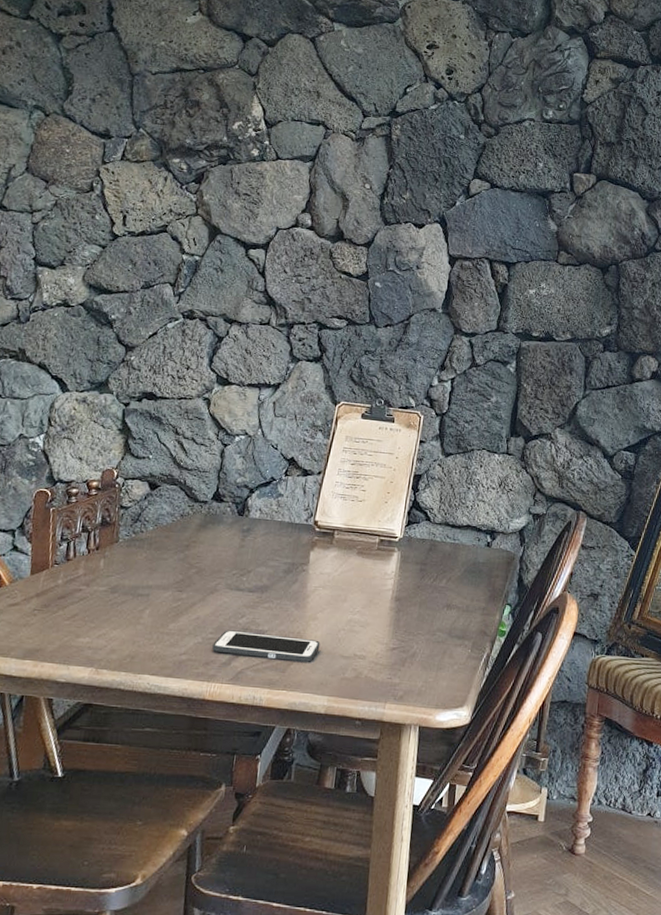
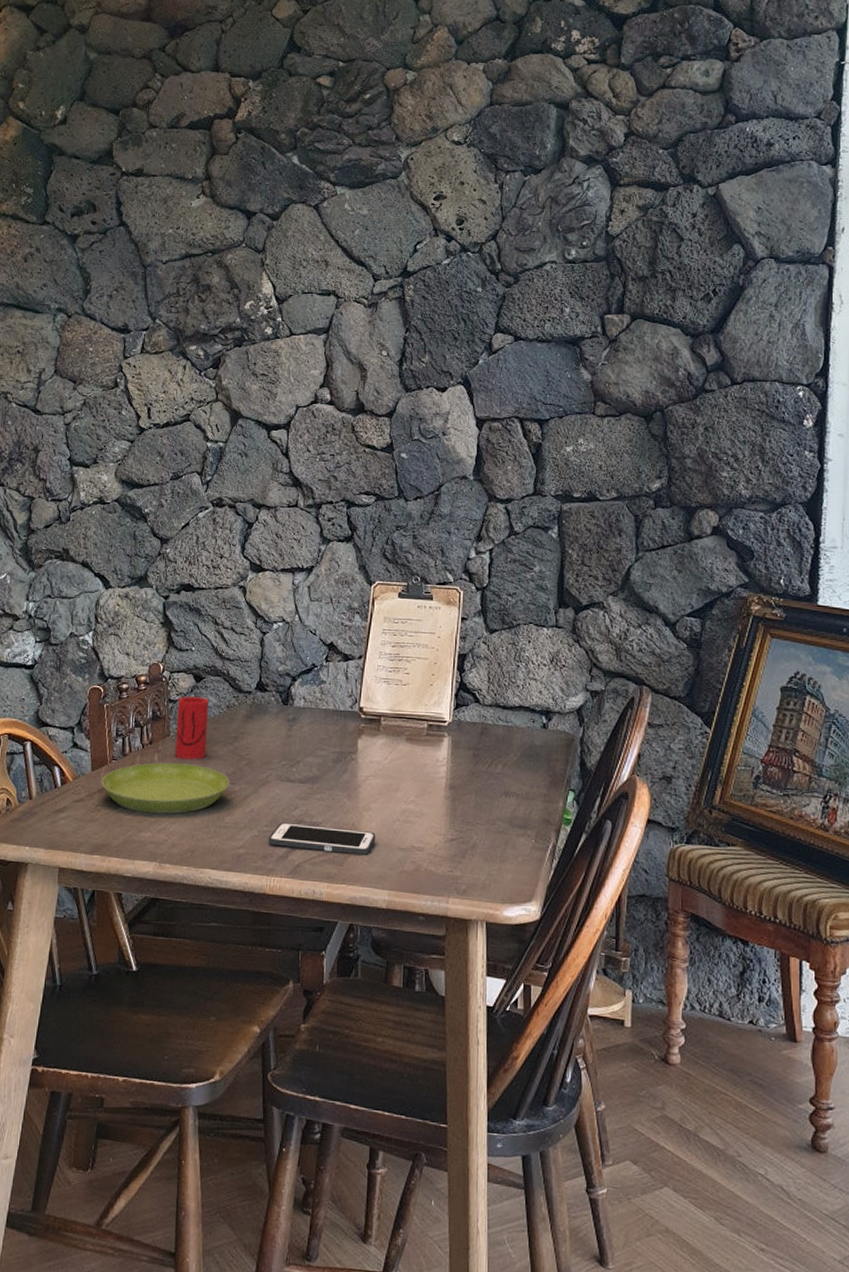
saucer: none [40,568,178,620] -> present [101,762,230,814]
cup: none [121,503,162,567] -> present [174,696,209,760]

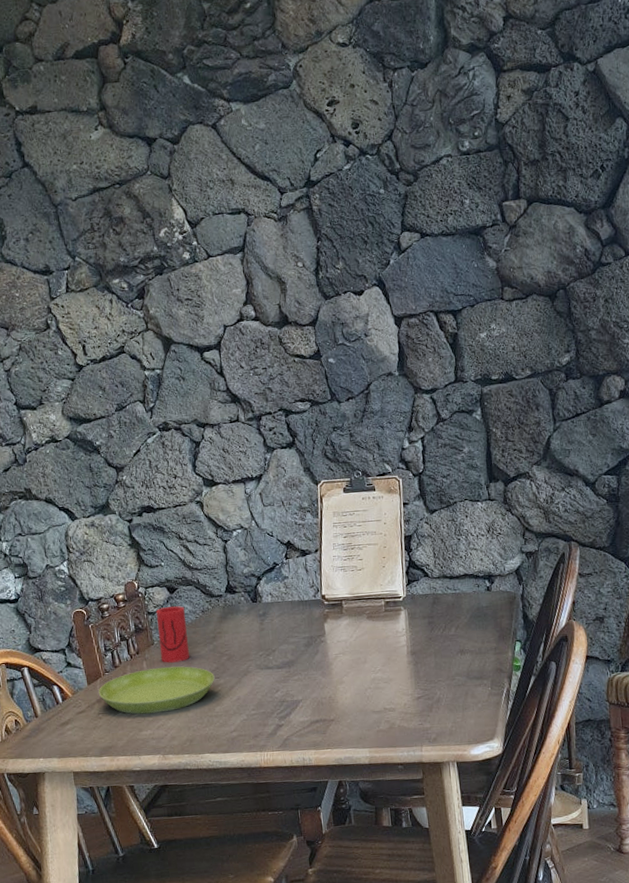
cell phone: present [268,822,376,856] -> none [257,701,352,726]

